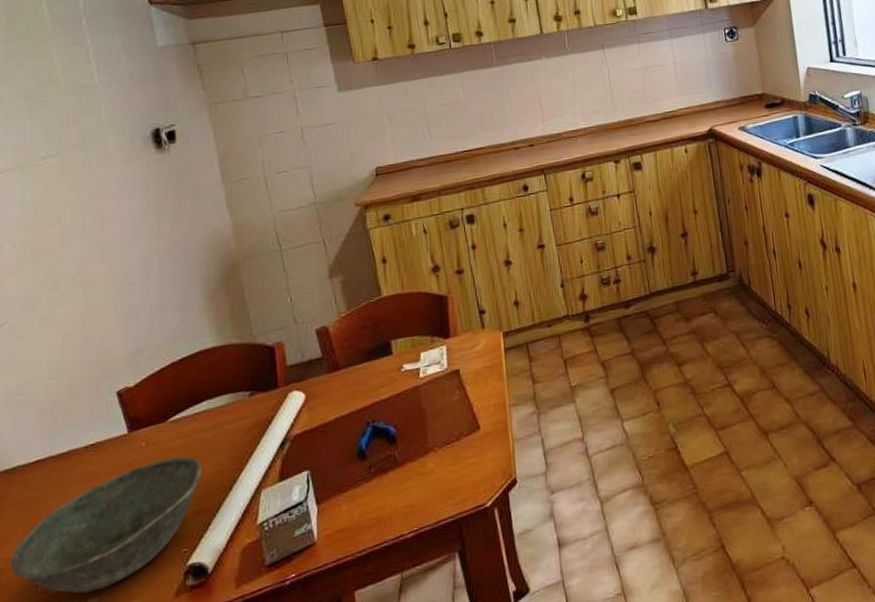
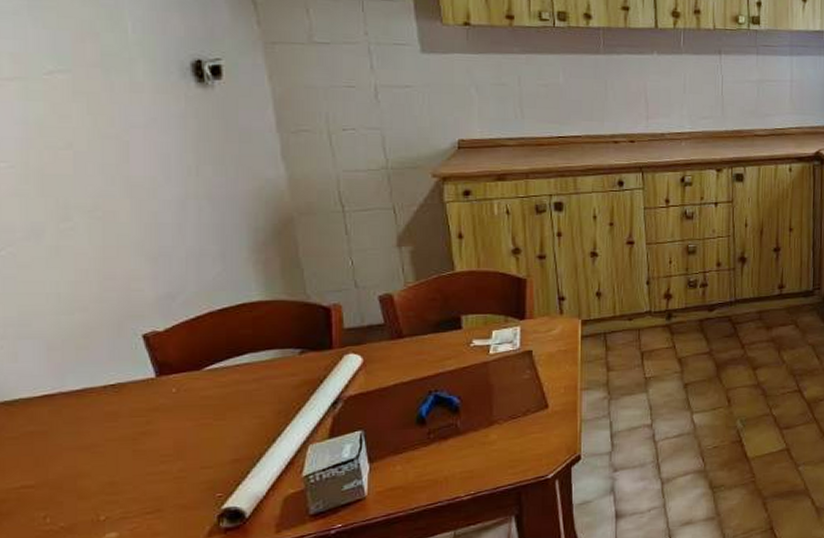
bowl: present [10,456,203,594] -> none [11,405,243,528]

